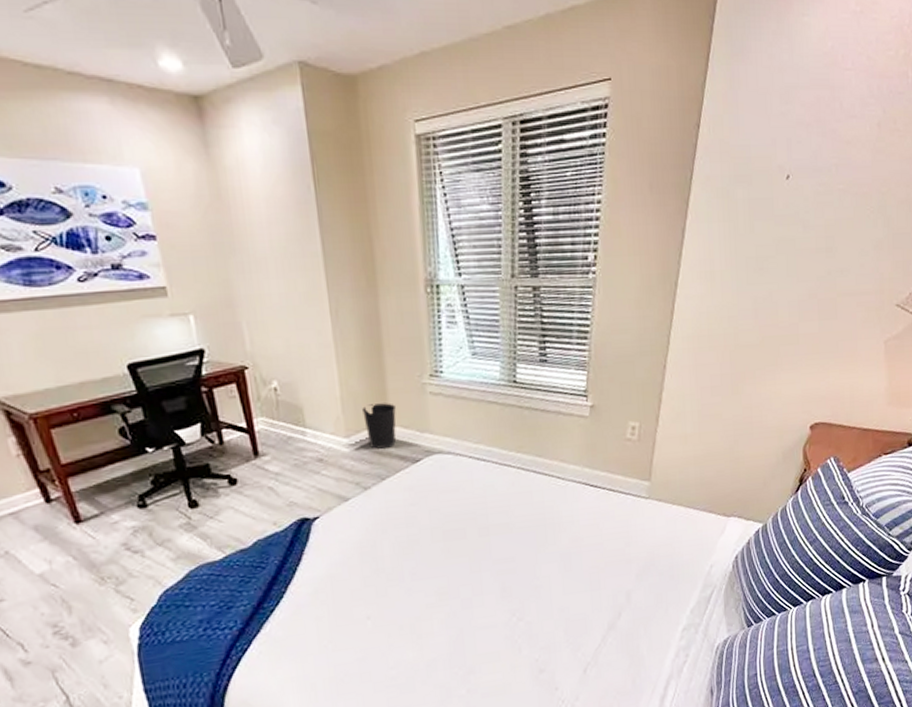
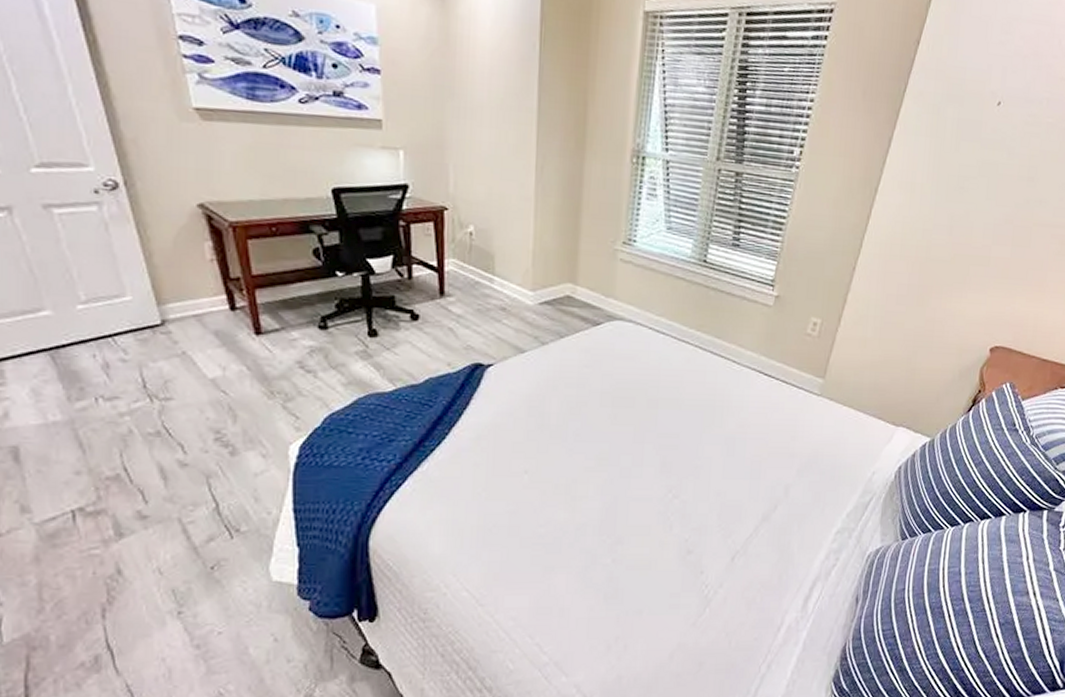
wastebasket: present [362,403,396,449] -> none [552,262,585,307]

